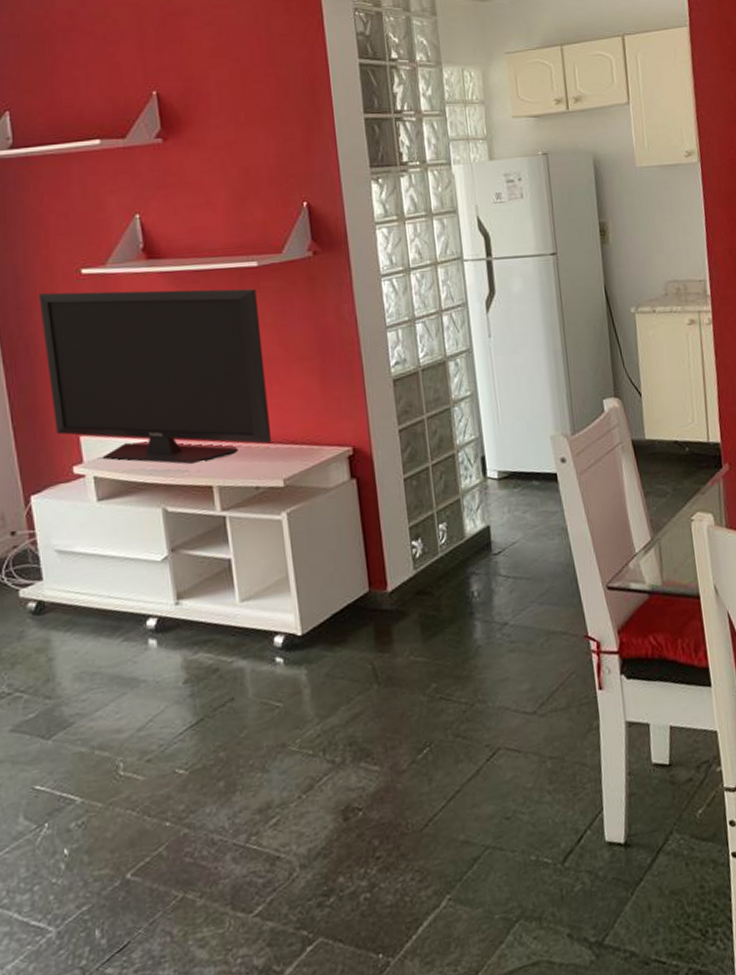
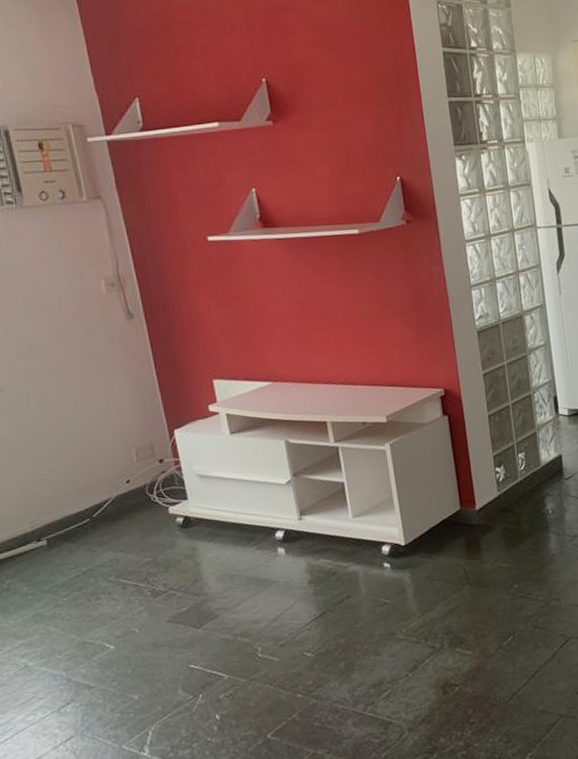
television: present [39,288,272,465] -> none [172,253,376,404]

